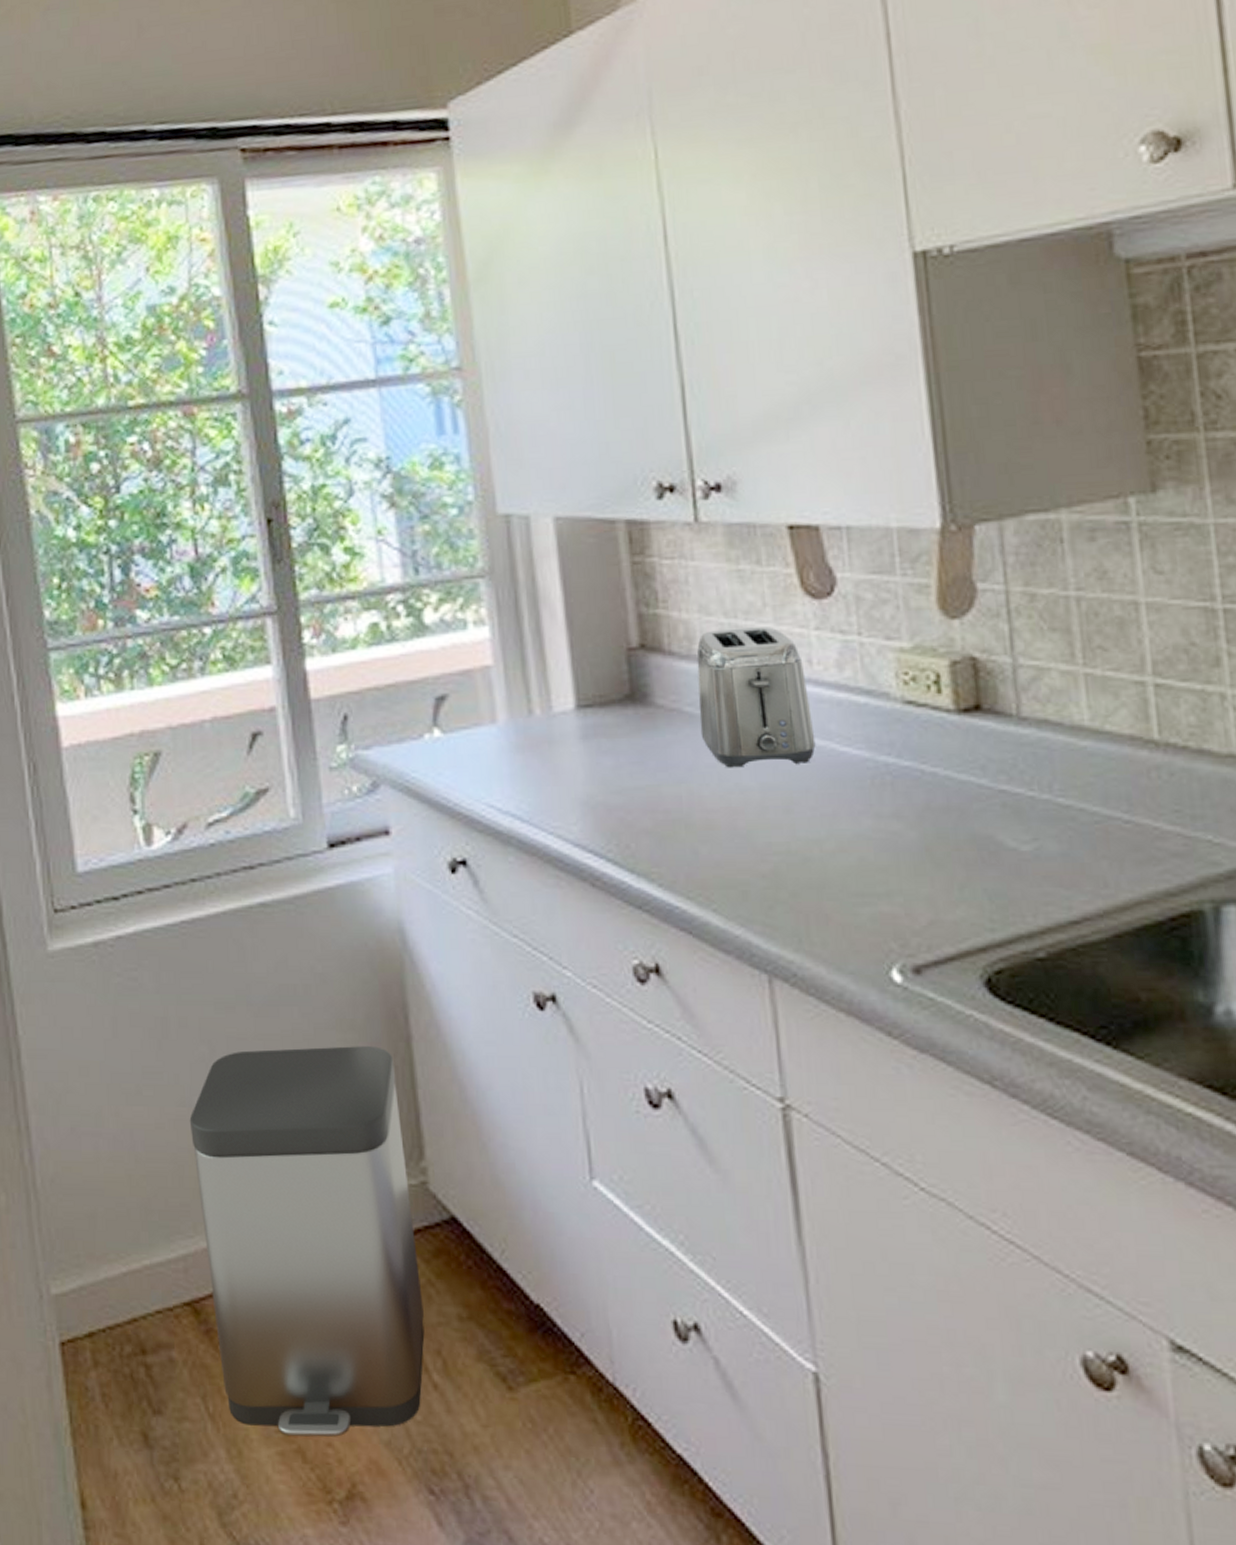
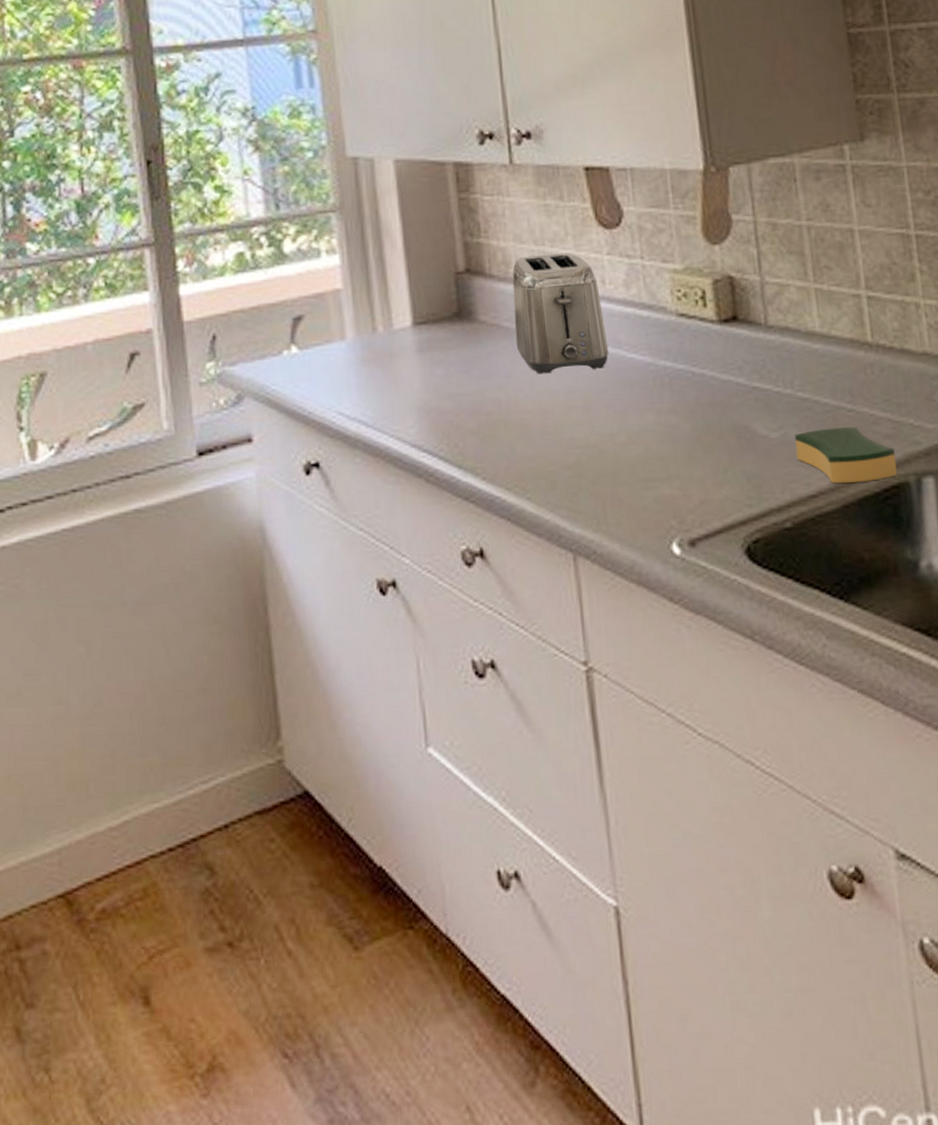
pedal bin: present [189,1046,425,1438] -> none [66,637,280,1017]
sponge: none [1052,842,1188,909] -> present [794,427,897,484]

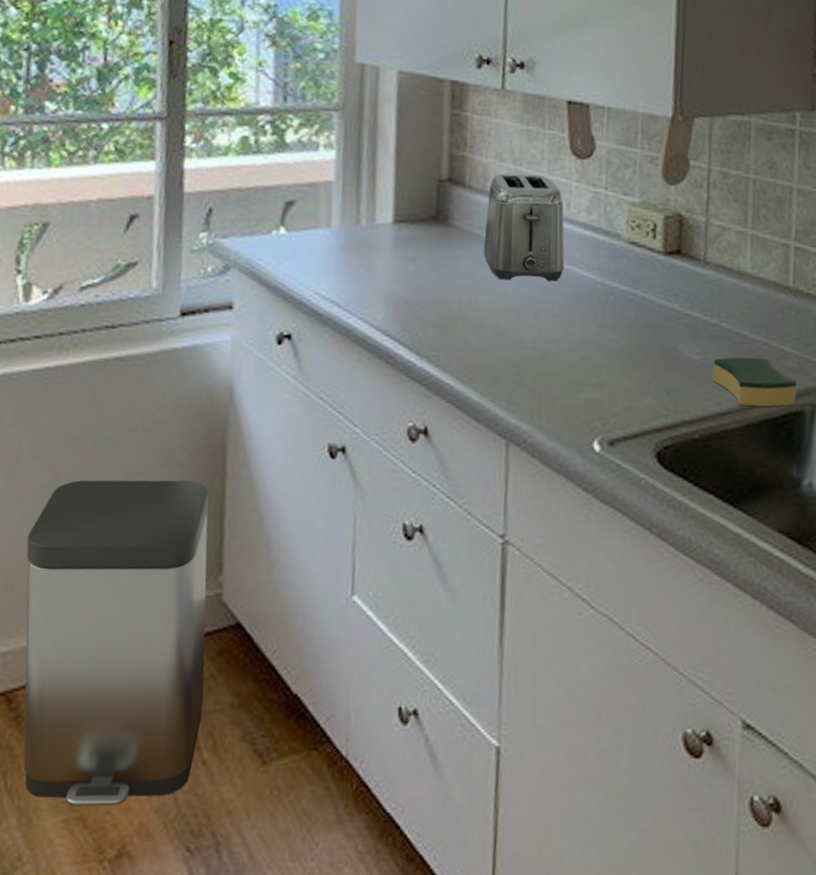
pedal bin: none [66,637,280,1017] -> present [23,480,209,807]

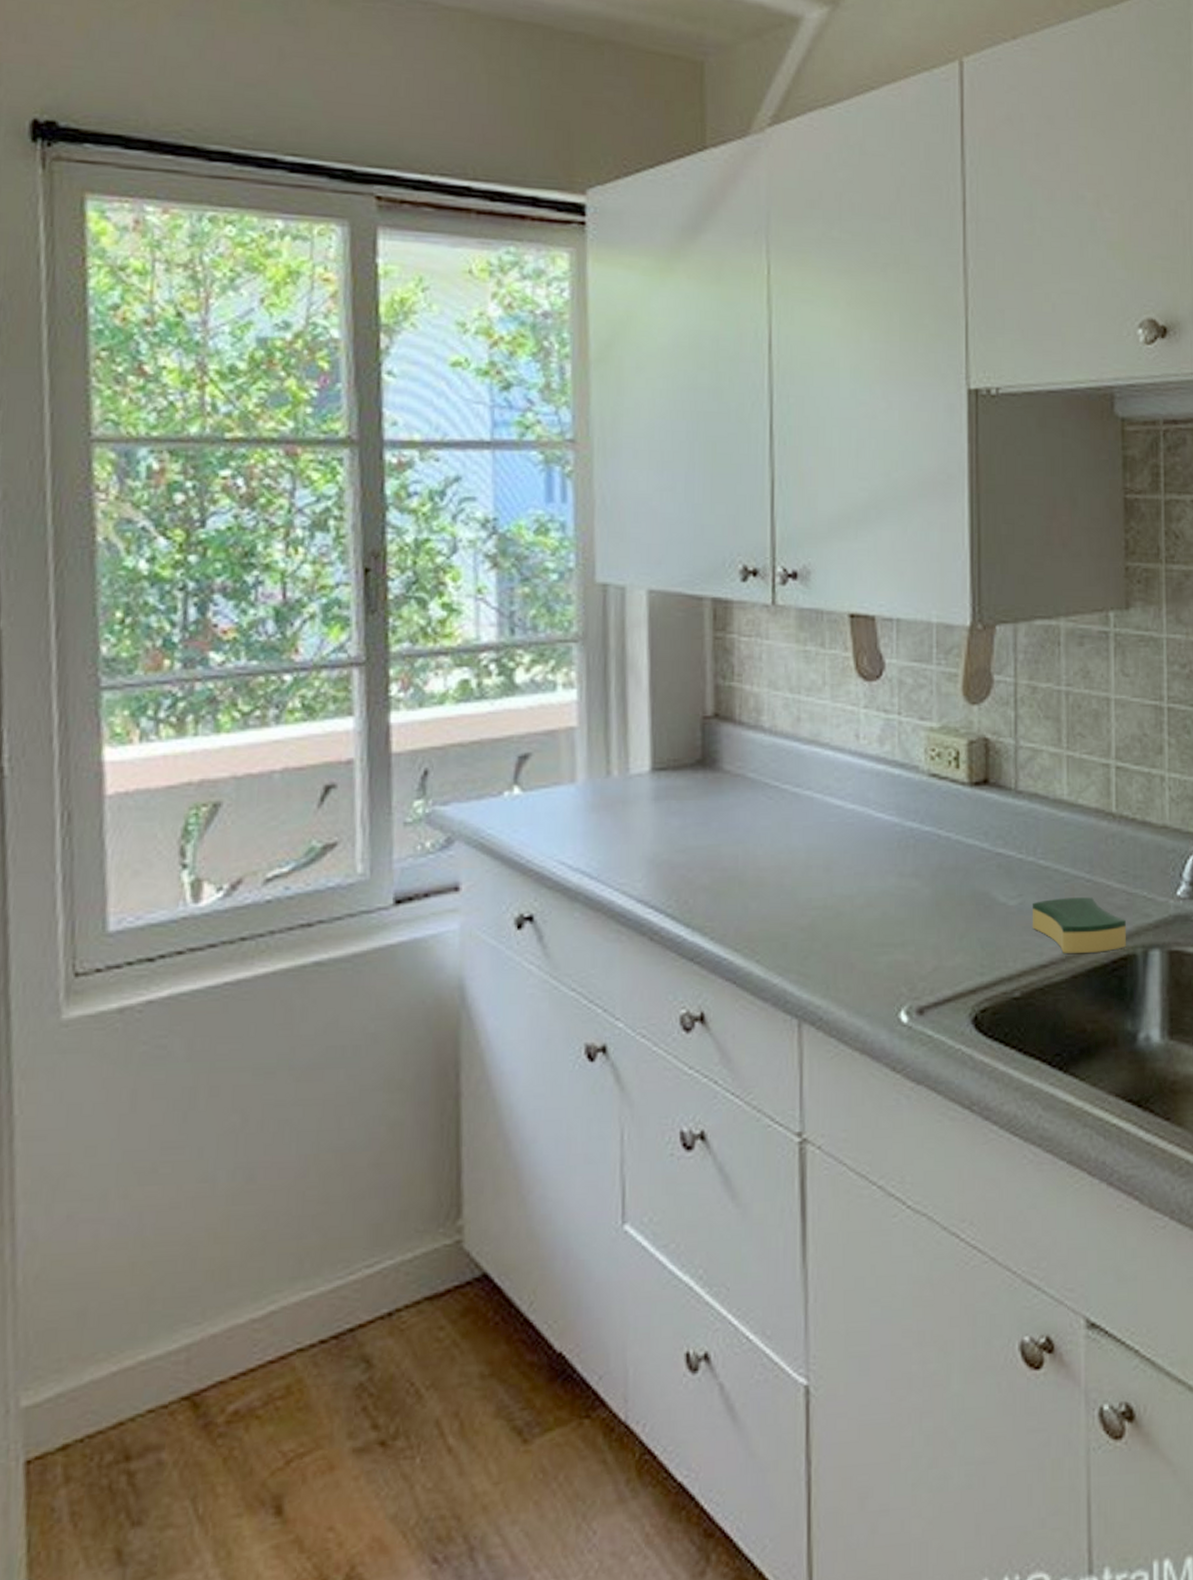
pedal bin: present [23,480,209,807] -> none [210,1106,446,1527]
toaster: present [483,173,565,281] -> none [760,703,856,830]

